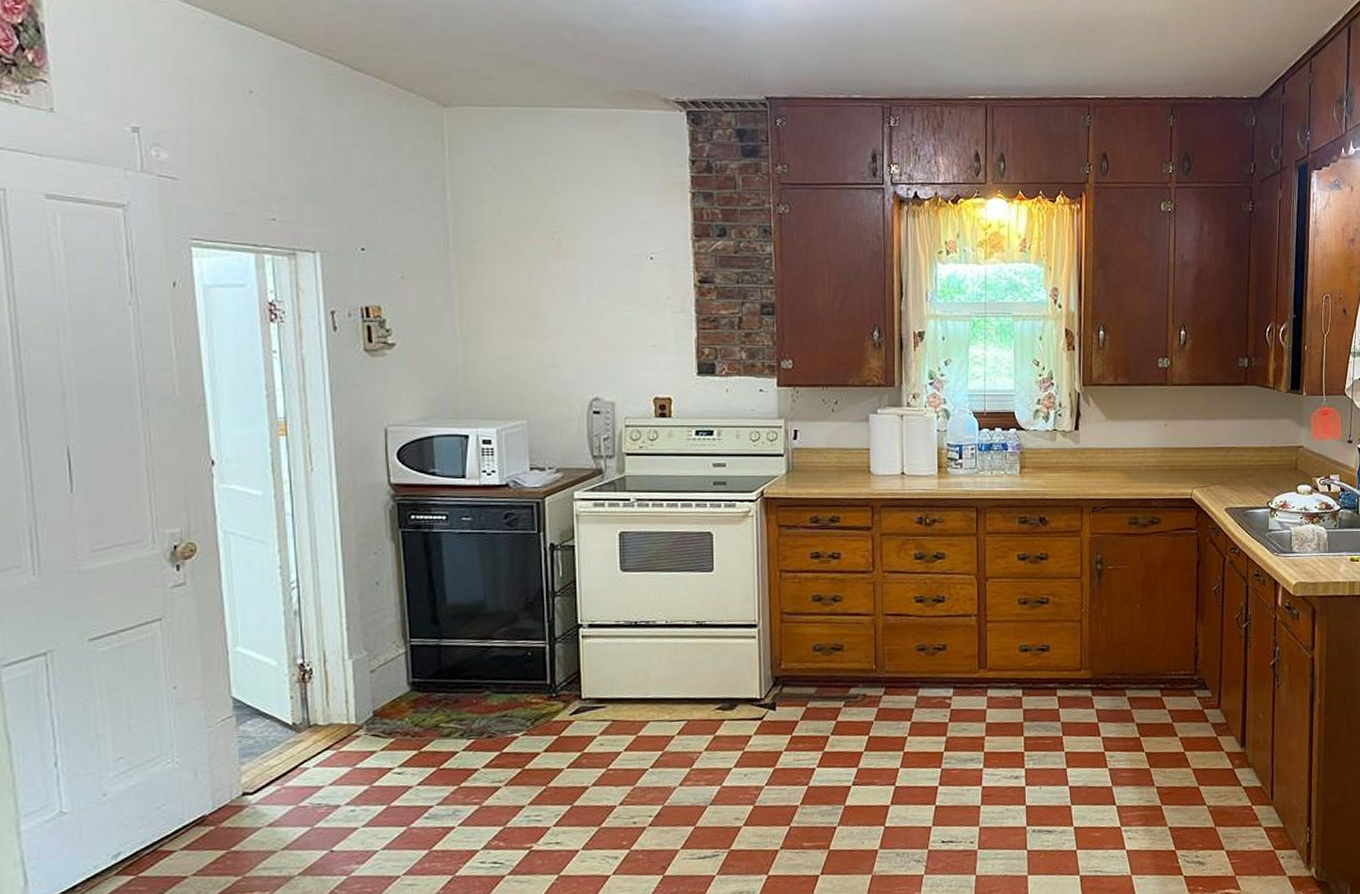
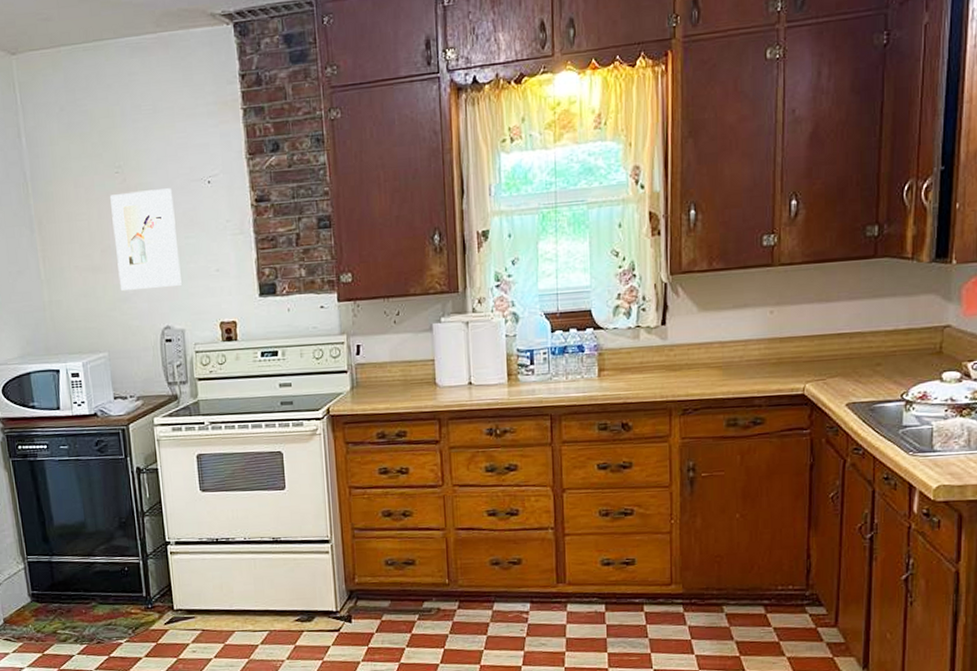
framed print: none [543,259,615,359] -> present [110,188,182,292]

